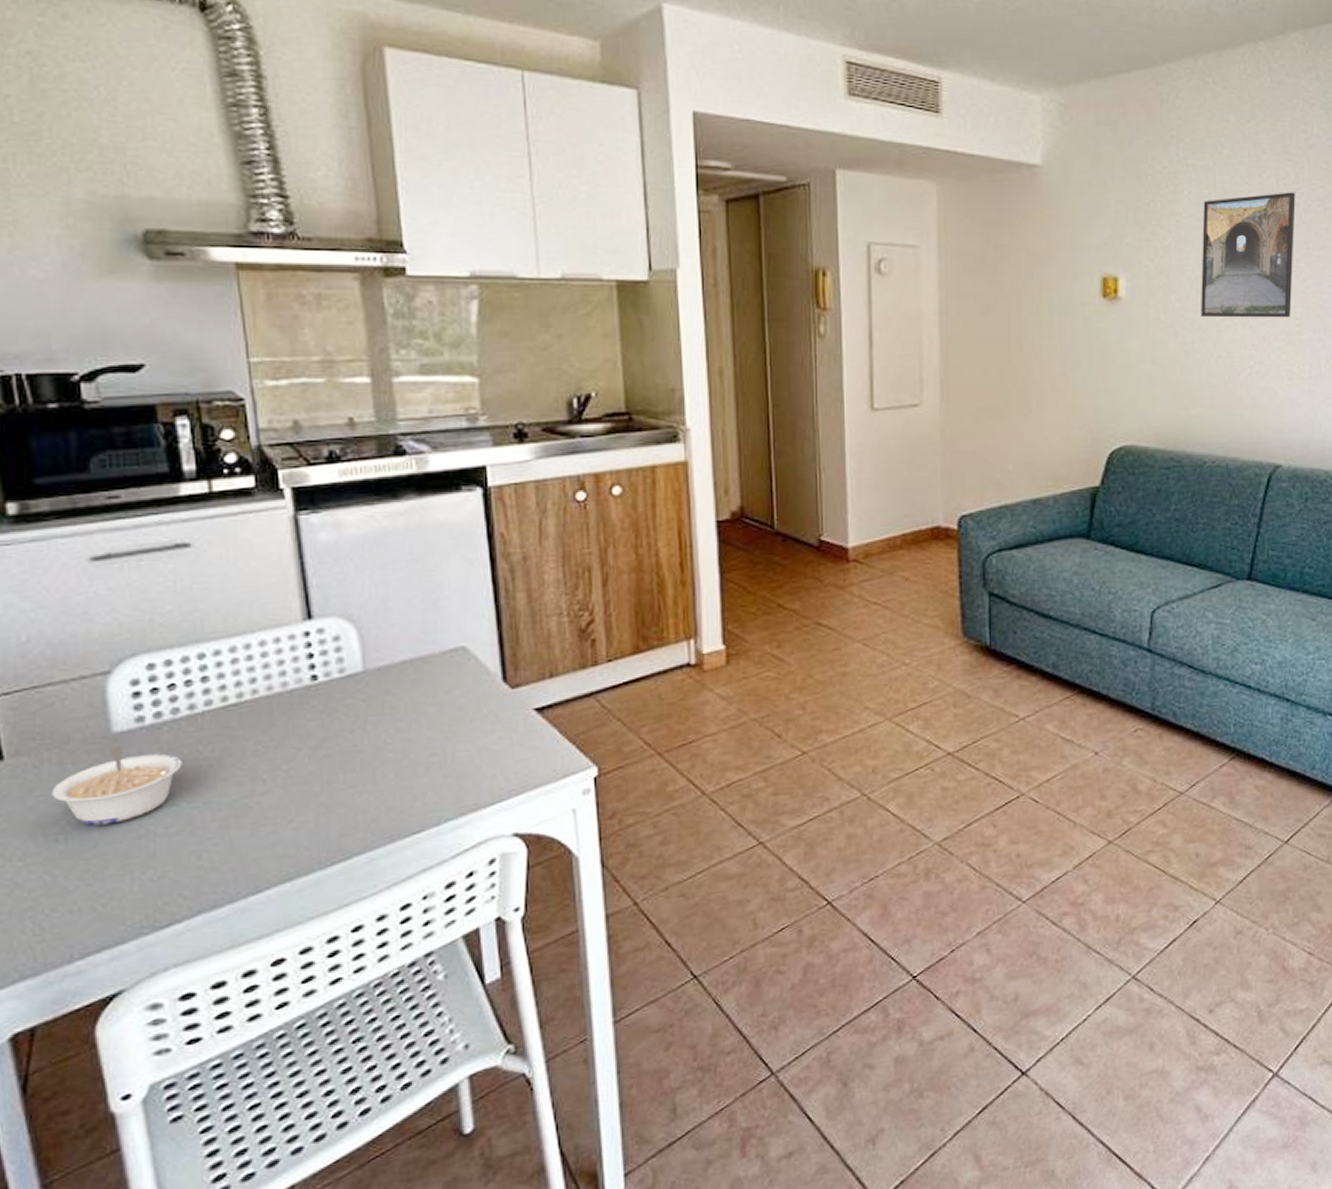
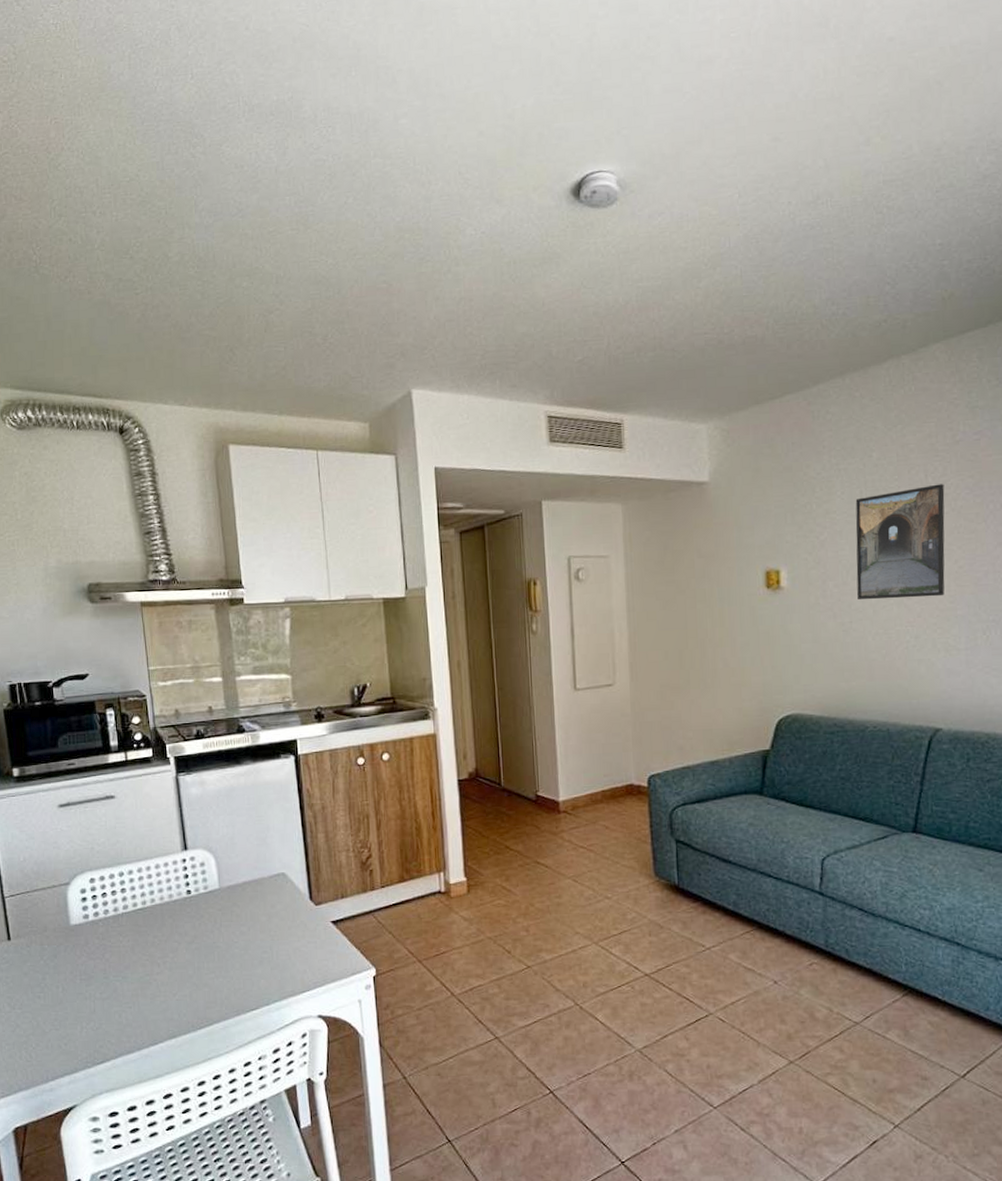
legume: present [51,745,182,826] -> none [37,934,110,988]

